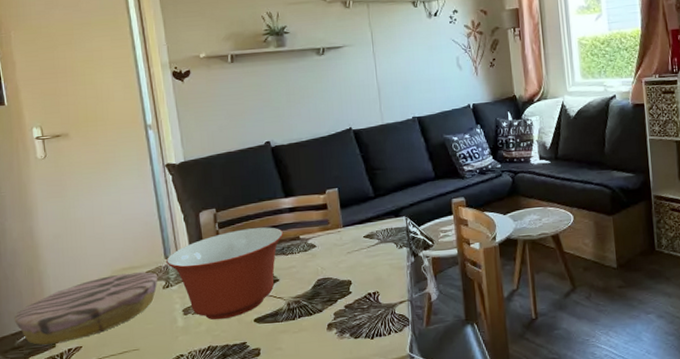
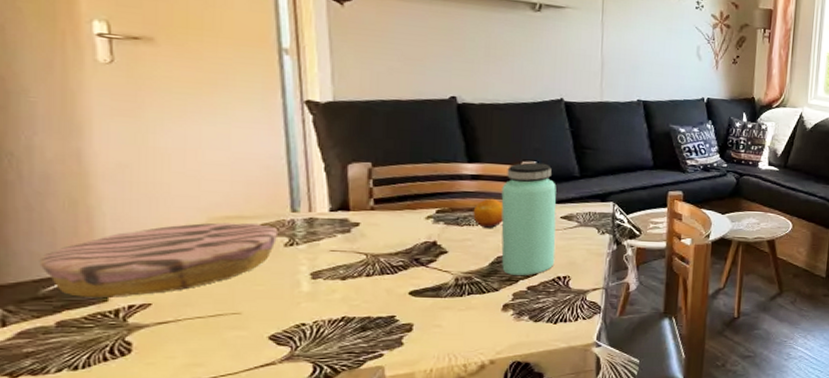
mixing bowl: present [166,227,284,320] -> none [293,191,461,289]
fruit: none [294,226,318,254] -> present [473,198,504,228]
bottle: none [313,188,364,296] -> present [501,162,557,275]

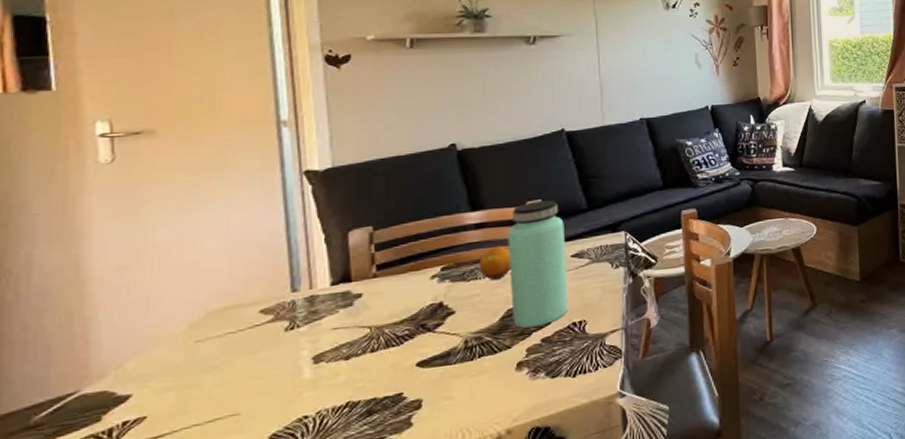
plate: present [39,222,279,299] -> none [32,310,279,420]

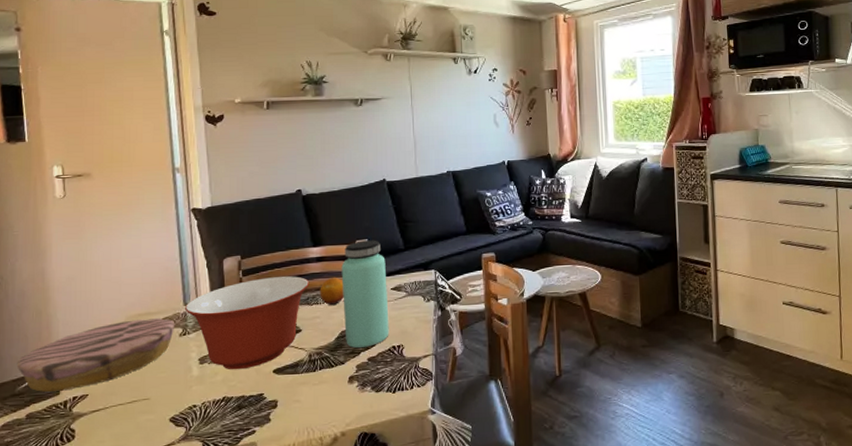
plate: none [32,310,279,420] -> present [16,318,175,393]
mixing bowl: none [294,247,466,368] -> present [185,276,310,370]

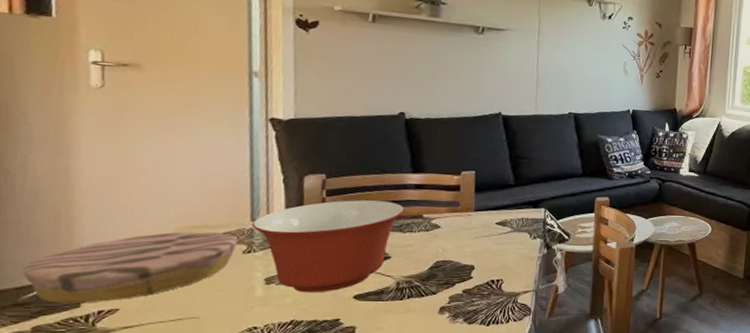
fruit: present [320,277,344,305] -> none [415,206,444,234]
bottle: present [341,240,389,348] -> none [440,172,493,279]

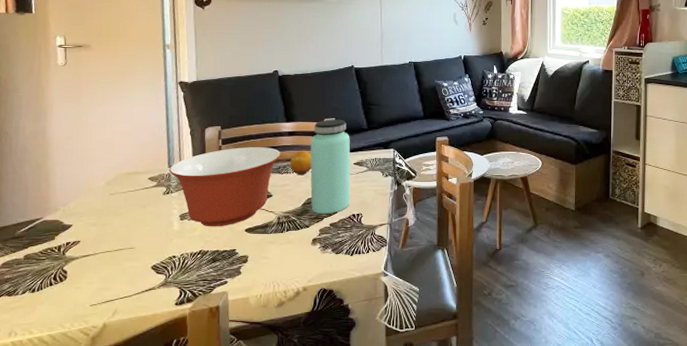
plate: present [22,232,239,305] -> none [17,177,160,237]
fruit: none [415,206,444,234] -> present [290,150,312,175]
bottle: none [440,172,493,279] -> present [310,119,351,214]

